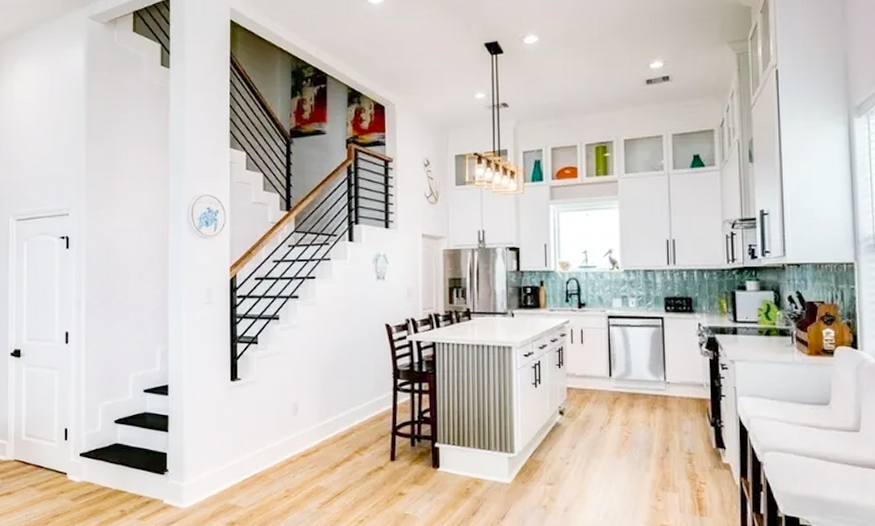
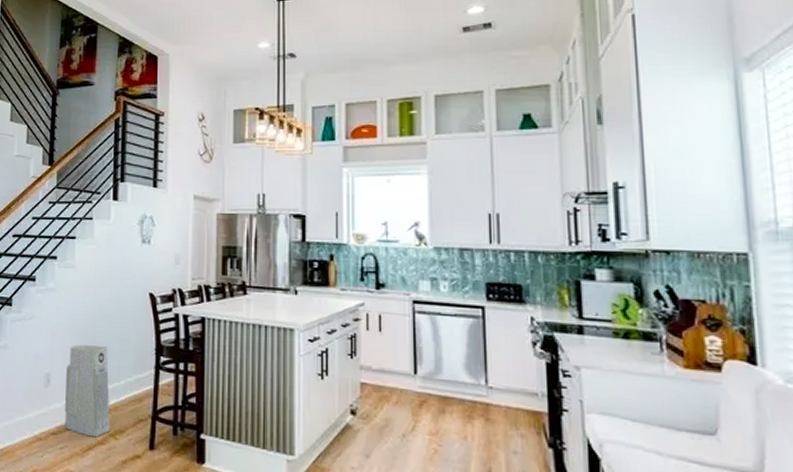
air purifier: none [313,373,355,455] -> present [64,344,110,438]

